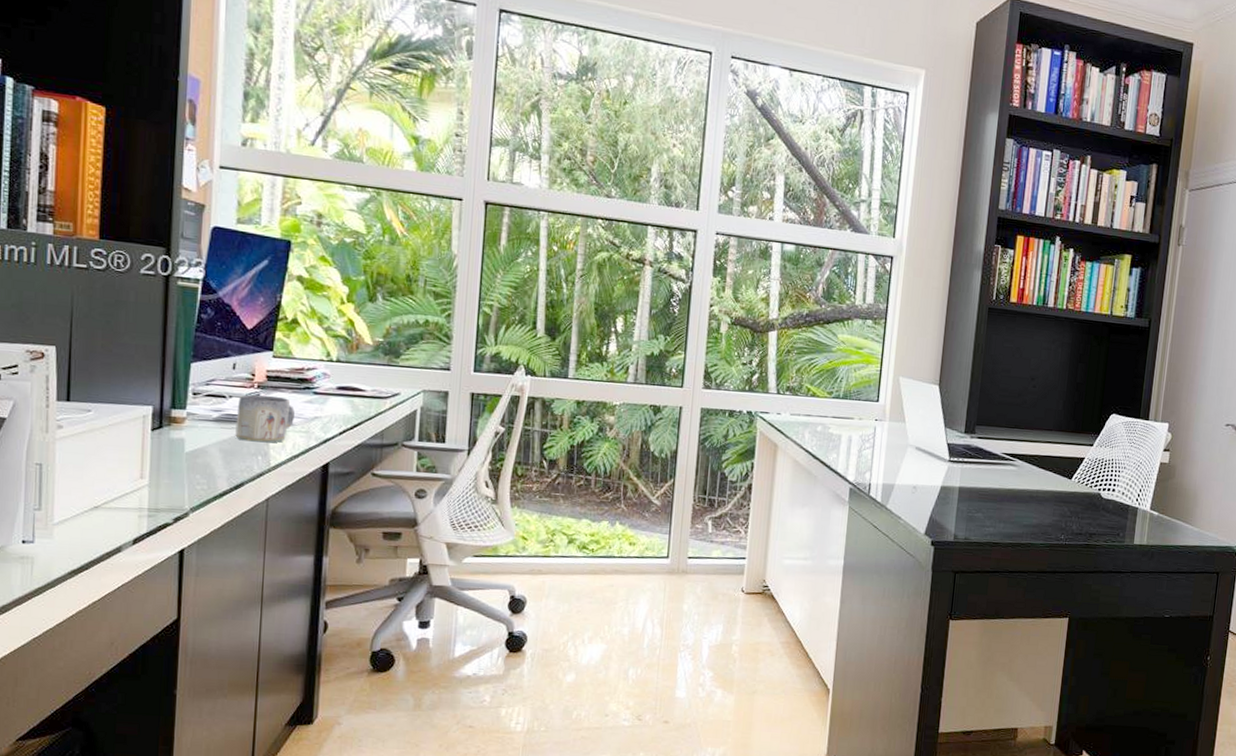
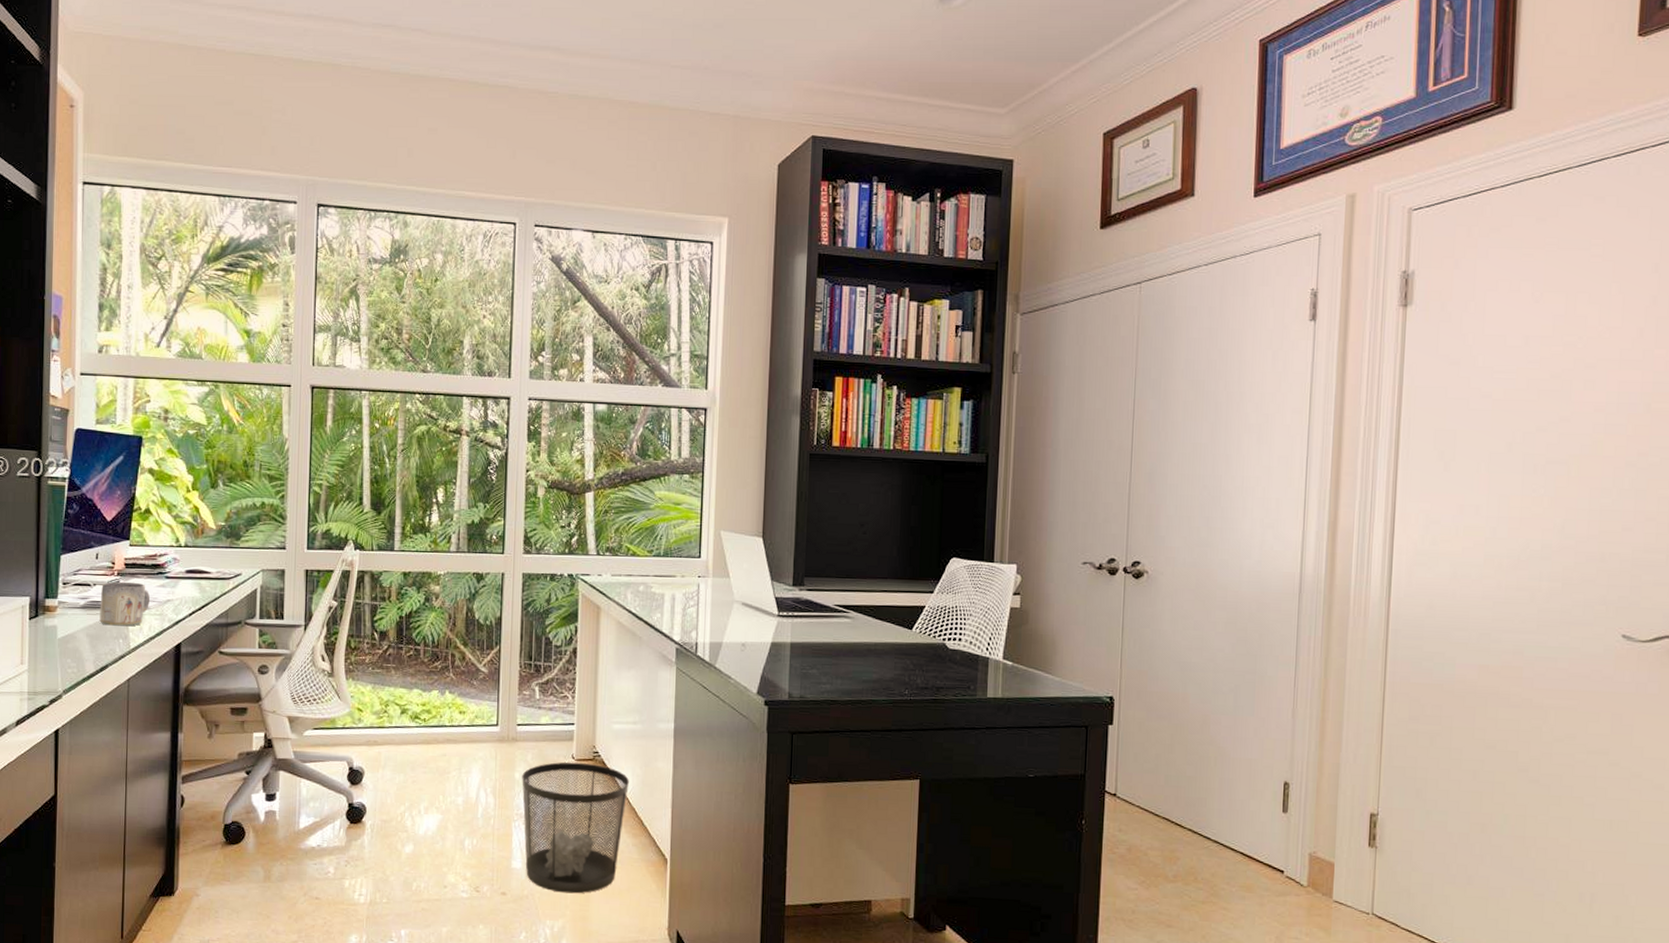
waste bin: none [689,595,797,722] -> present [522,762,629,894]

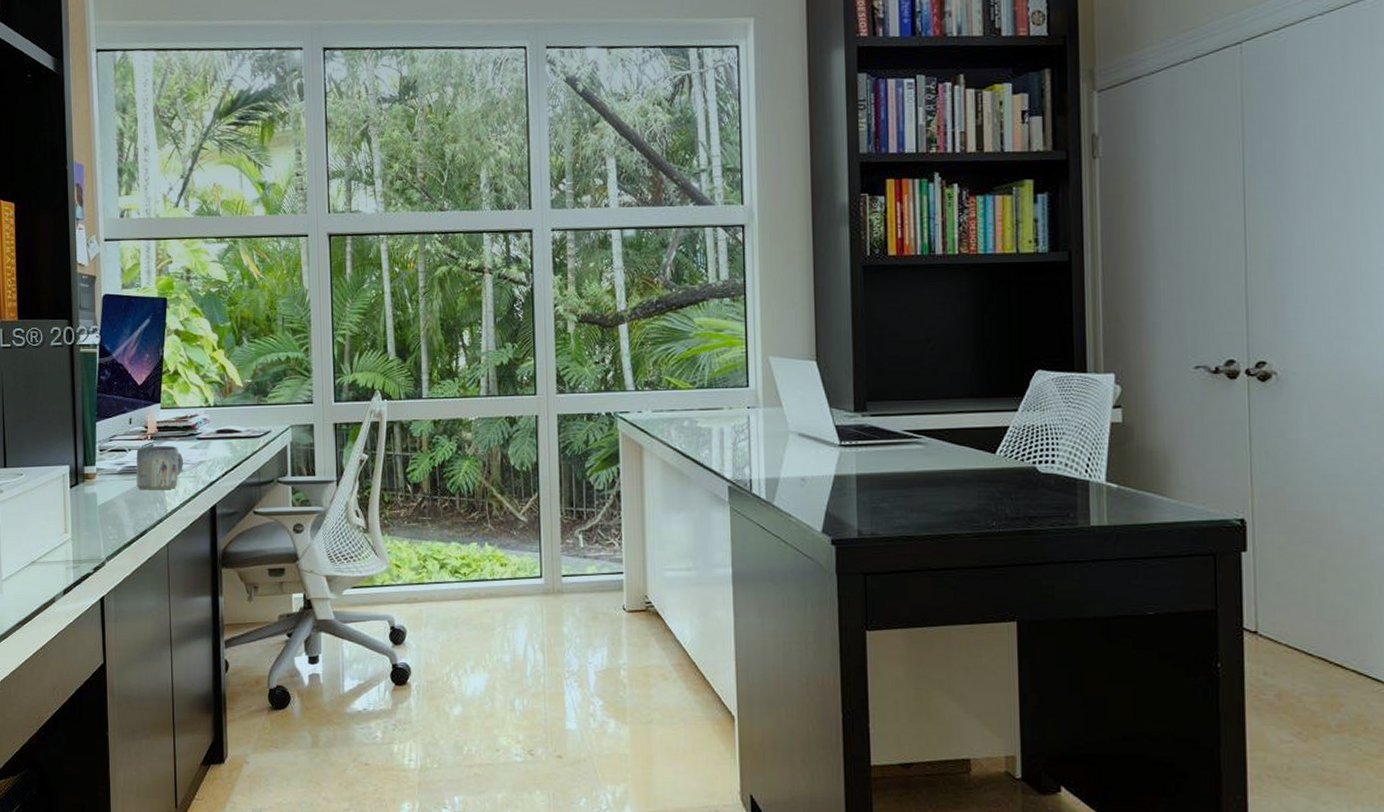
waste bin: present [522,762,629,894] -> none [571,614,687,756]

